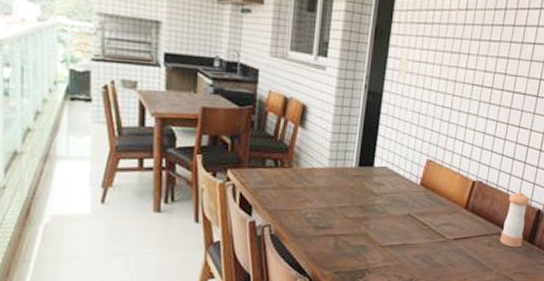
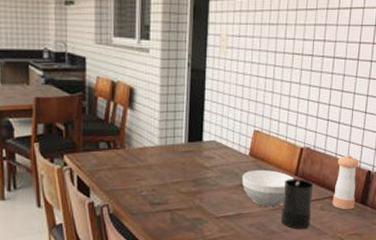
bowl: none [411,200,463,239] -> present [243,169,293,207]
candle: none [447,212,483,264] -> present [282,179,314,229]

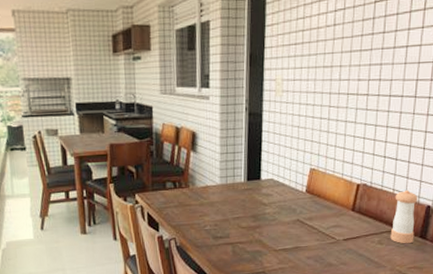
bowl: present [243,169,293,207] -> none [300,205,350,240]
candle: present [282,179,314,229] -> none [339,214,371,262]

